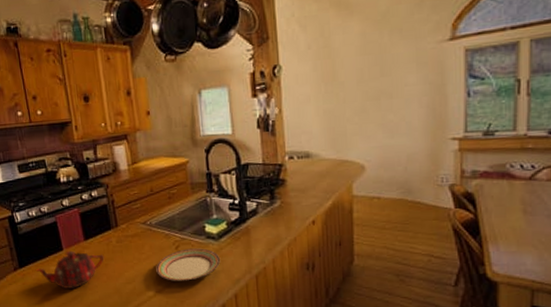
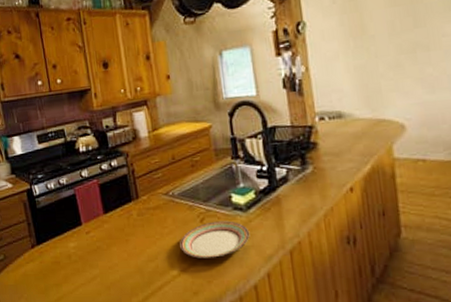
teapot: present [35,250,104,289] -> none [53,225,125,267]

